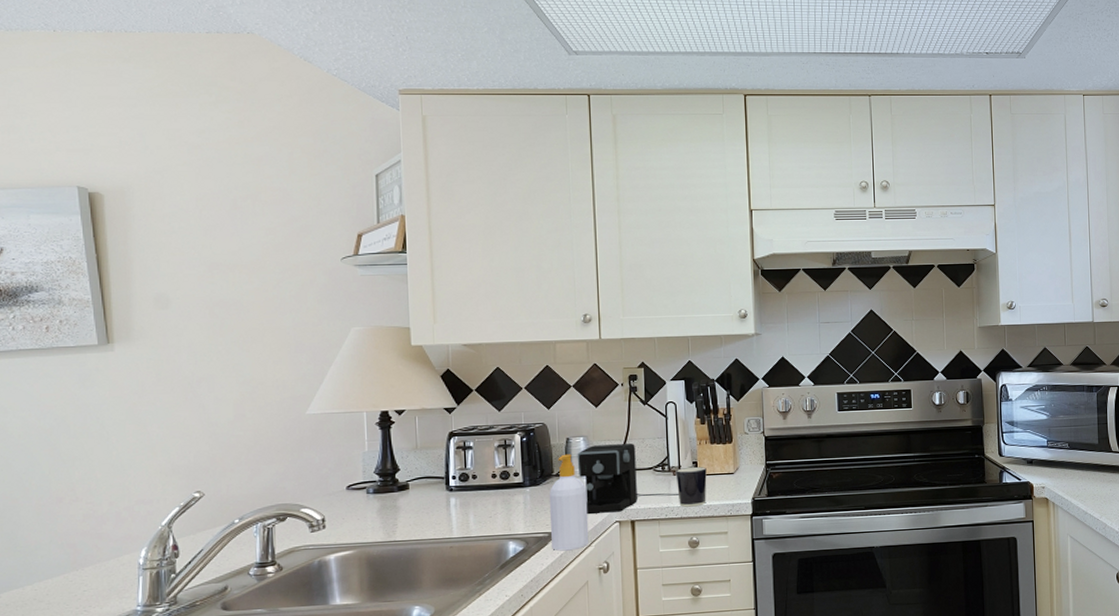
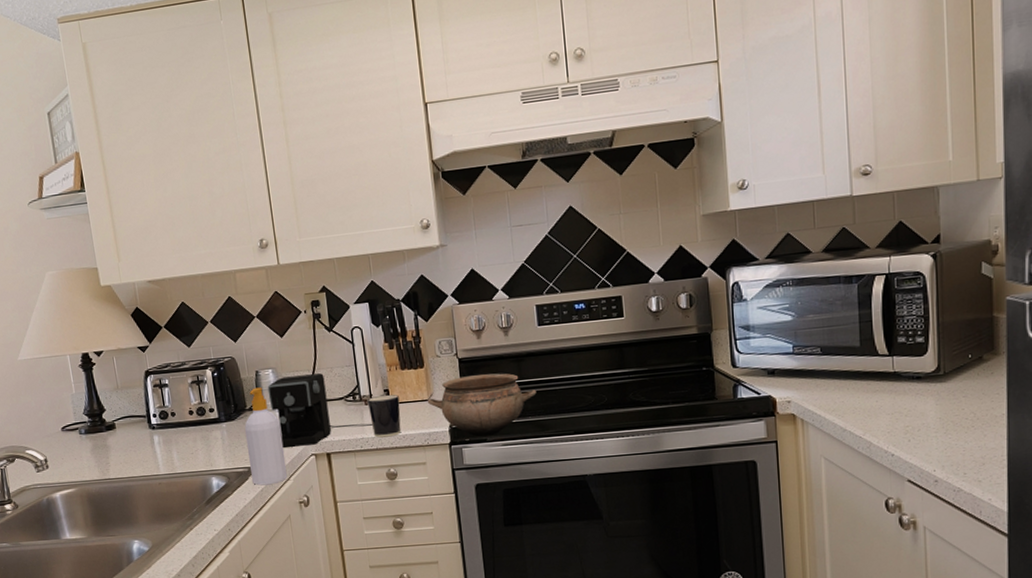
cooking pot: none [733,451,834,509] -> present [427,373,537,437]

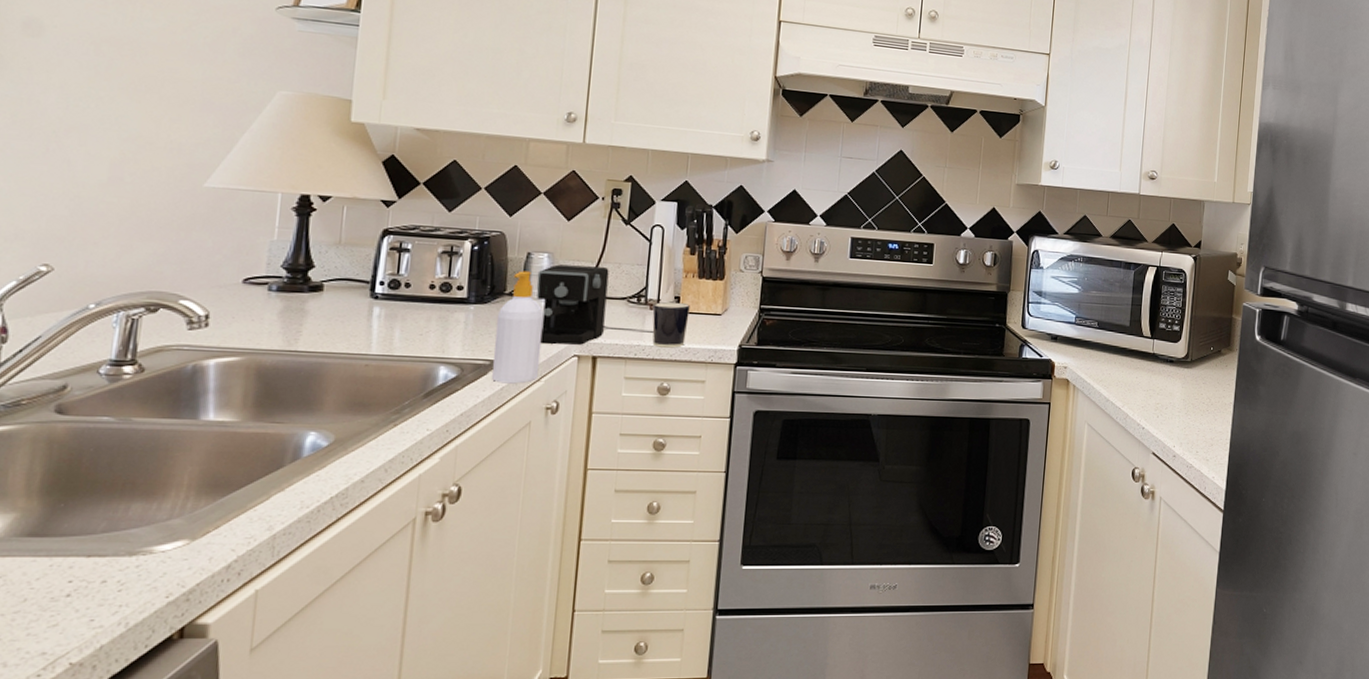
cooking pot: present [427,373,537,437] -> none [720,296,836,362]

